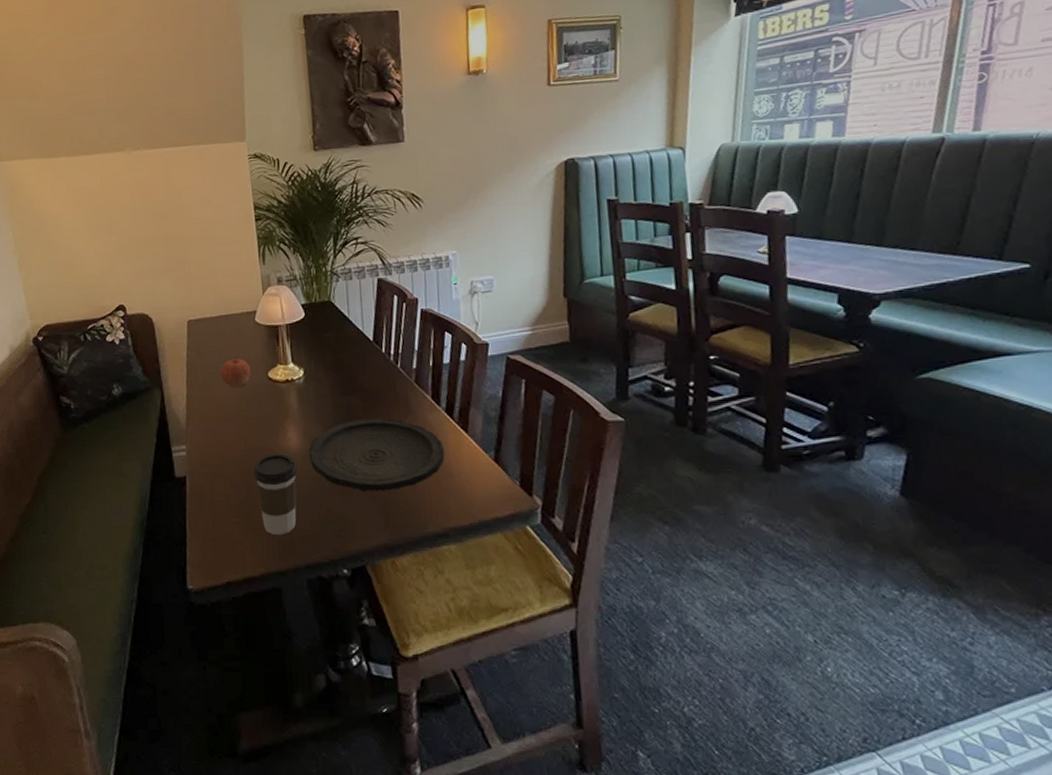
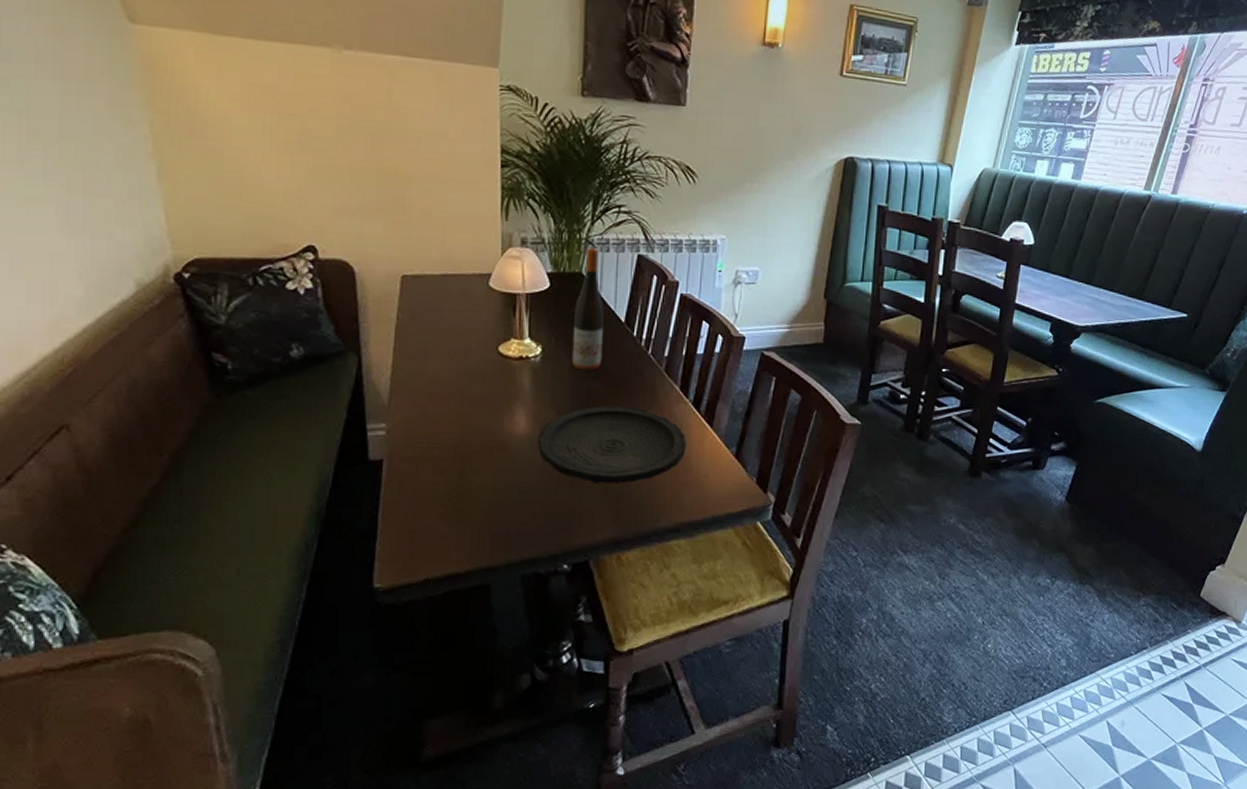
apple: present [220,357,251,388] -> none [439,326,478,361]
coffee cup: present [254,453,298,535] -> none [470,438,523,527]
wine bottle: none [328,278,357,388] -> present [571,248,604,371]

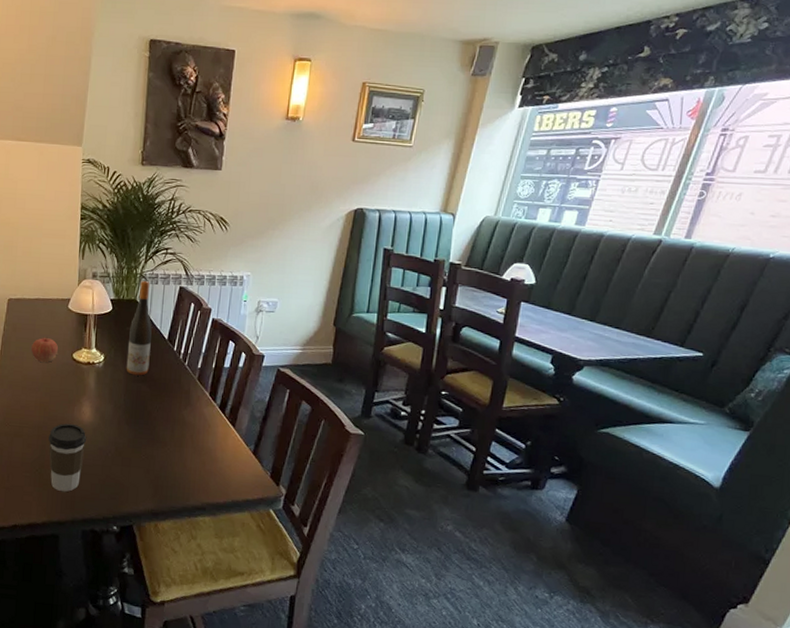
apple: none [439,326,478,361] -> present [31,337,59,363]
coffee cup: none [470,438,523,527] -> present [49,423,87,492]
plate: present [538,405,687,483] -> none [98,404,214,467]

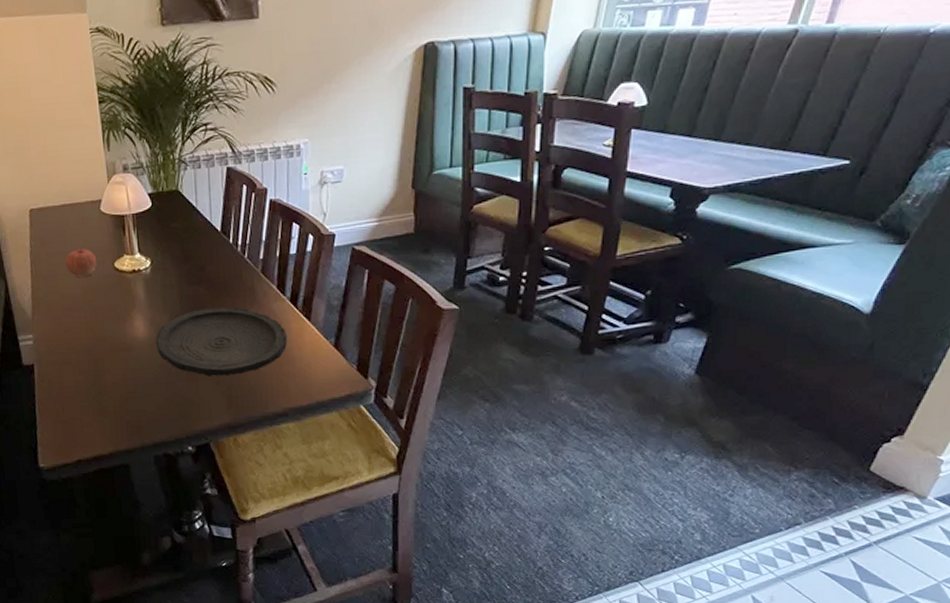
coffee cup: present [49,423,87,492] -> none [101,341,145,417]
plate: none [98,404,214,467] -> present [156,307,288,377]
wine bottle: present [126,281,152,376] -> none [175,166,204,278]

